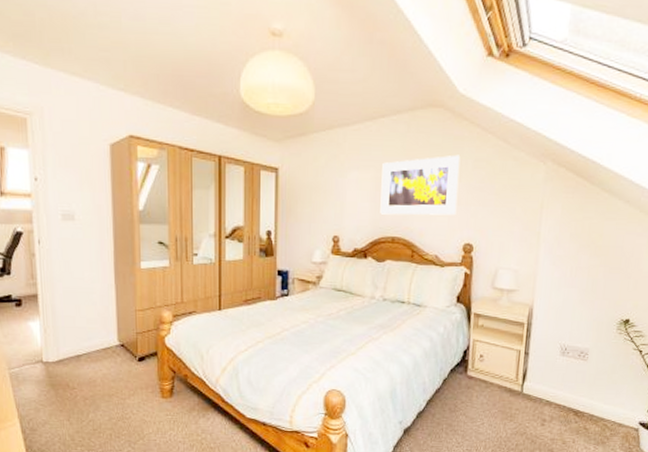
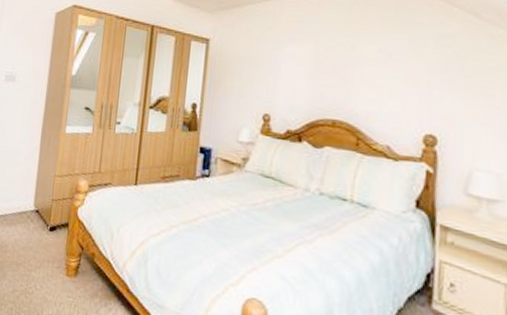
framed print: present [380,154,461,216] -> none [319,30,419,100]

